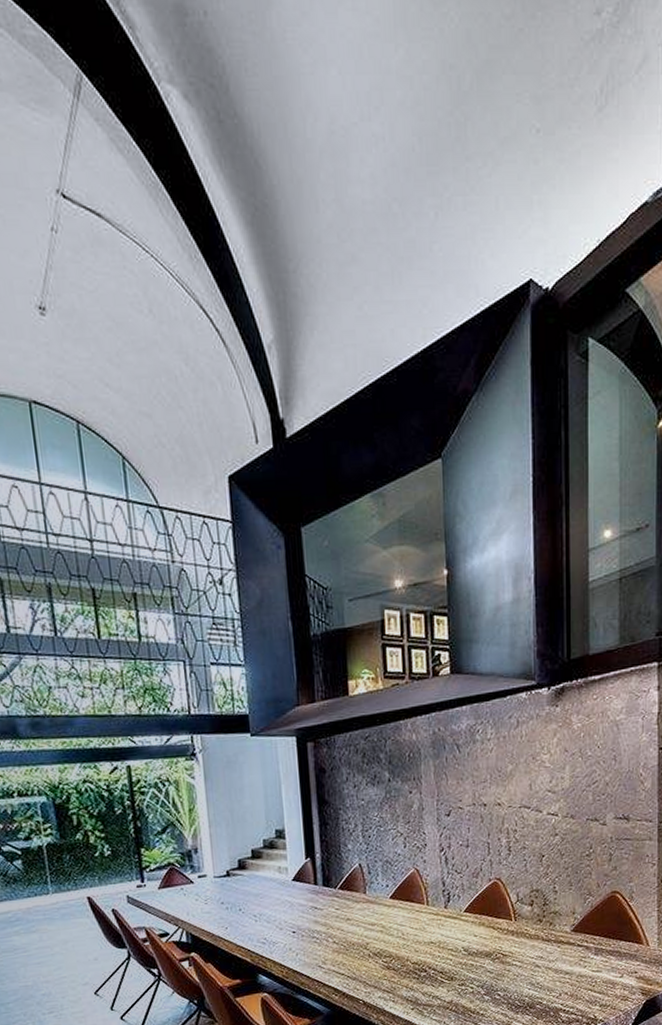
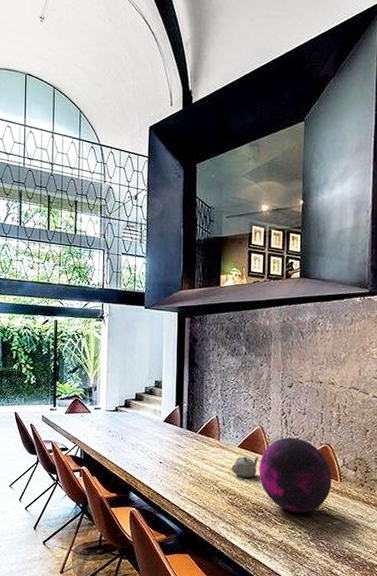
teapot: none [384,906,417,935] -> present [231,456,259,479]
decorative orb: none [417,876,506,966] -> present [259,437,332,513]

